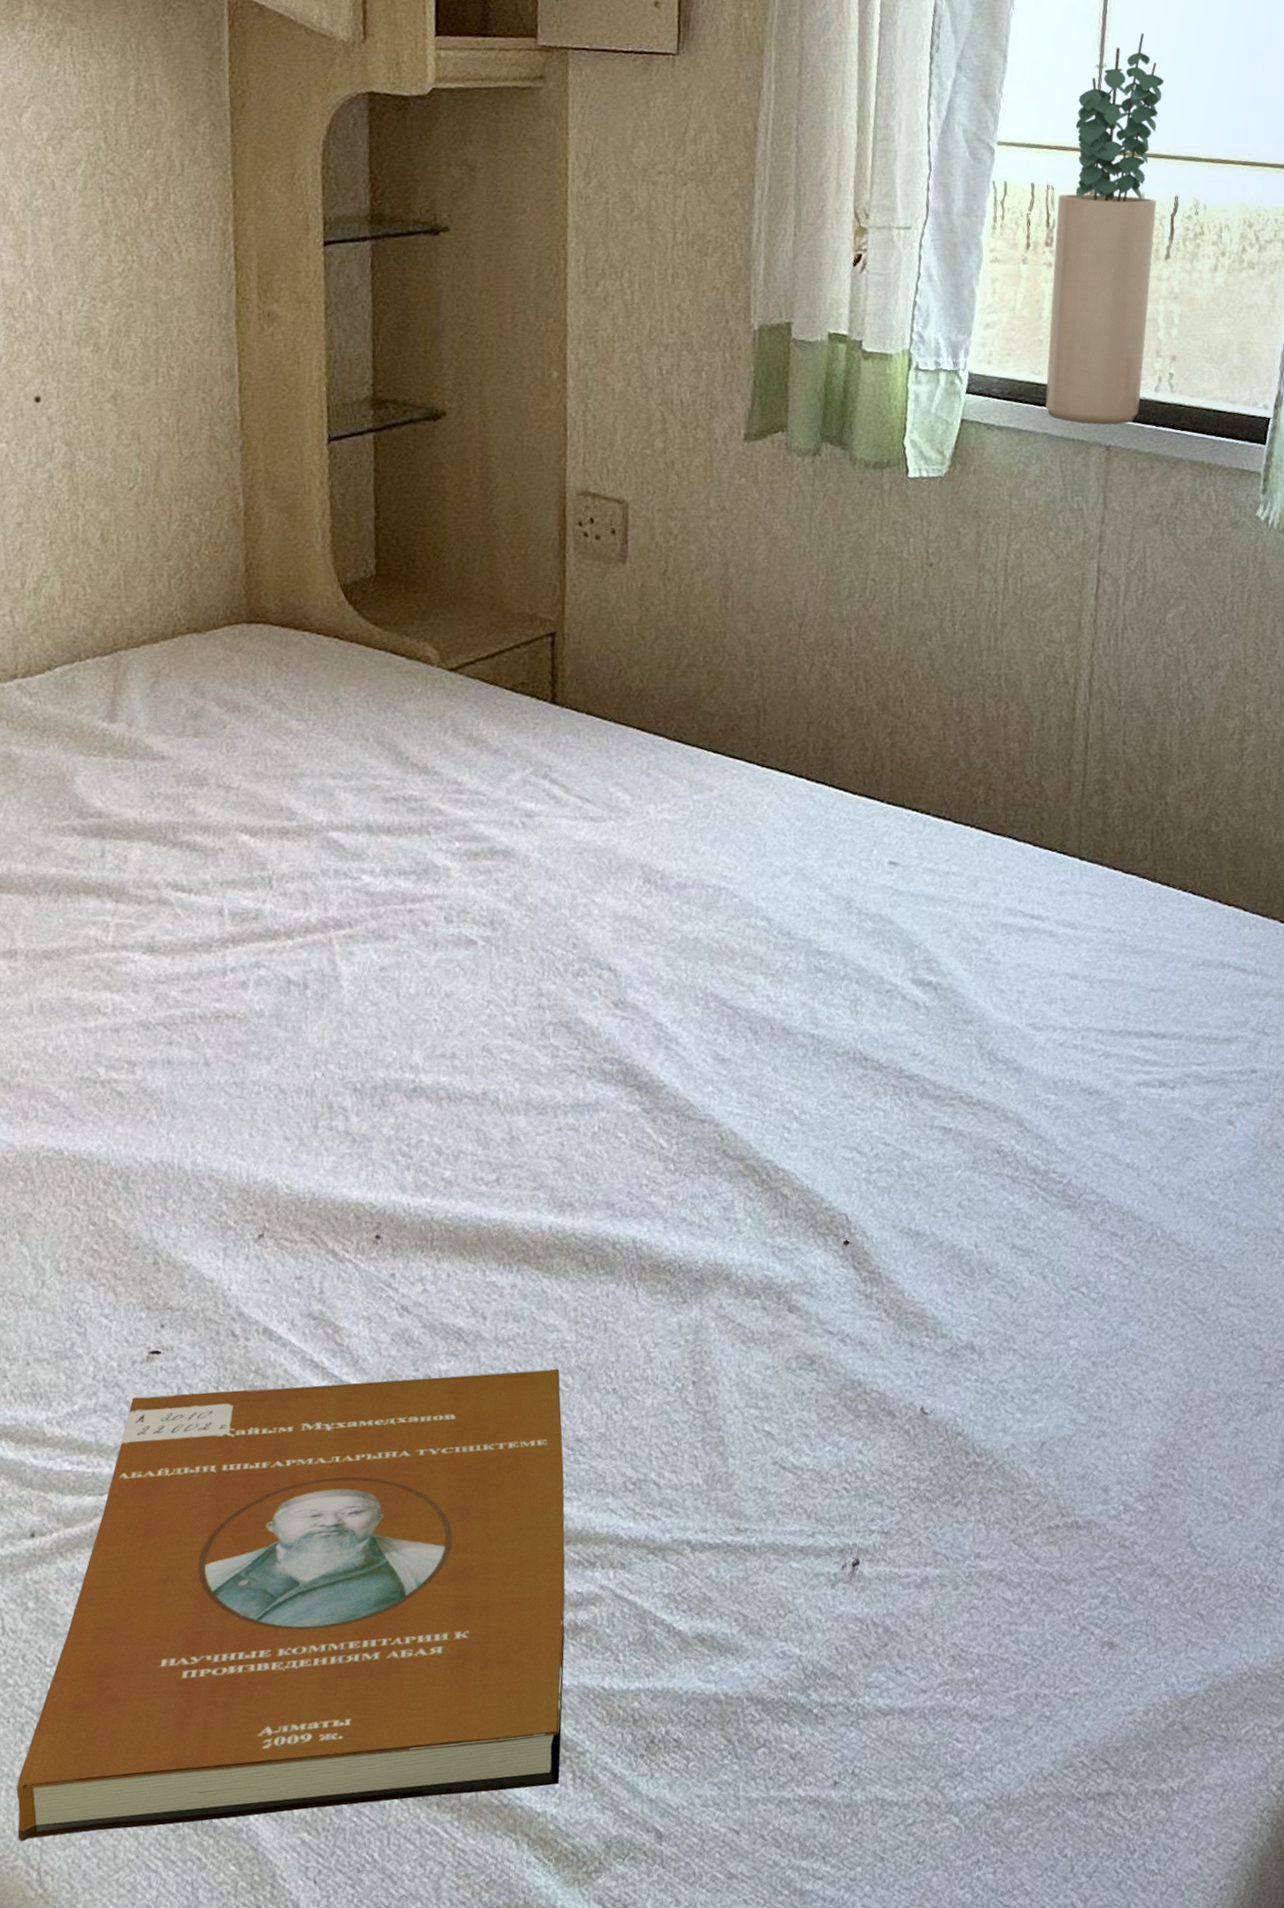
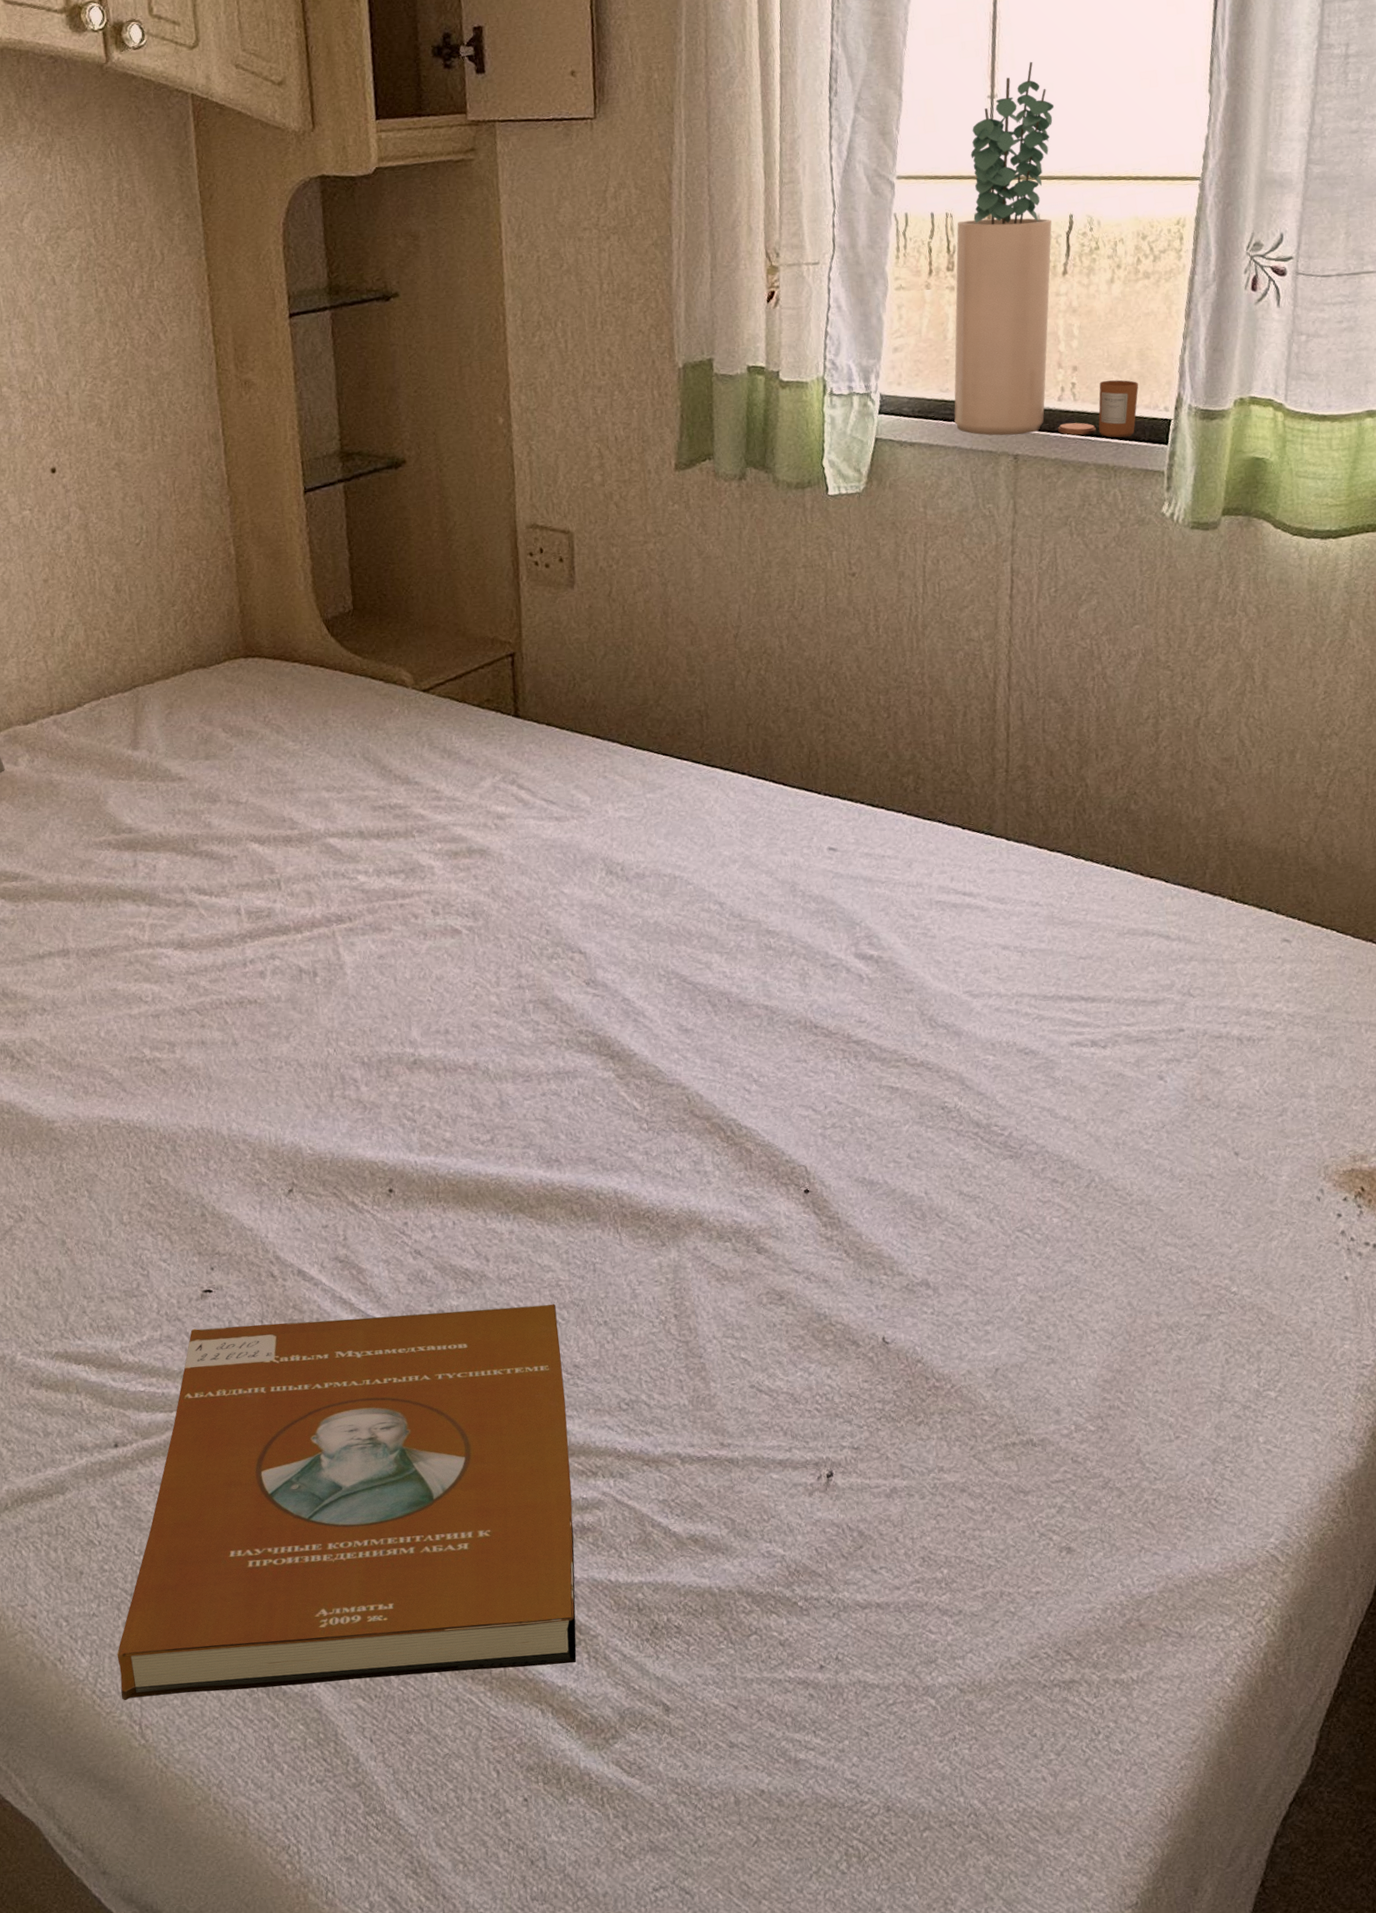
candle: none [1153,372,1239,434] -> present [1058,379,1139,438]

